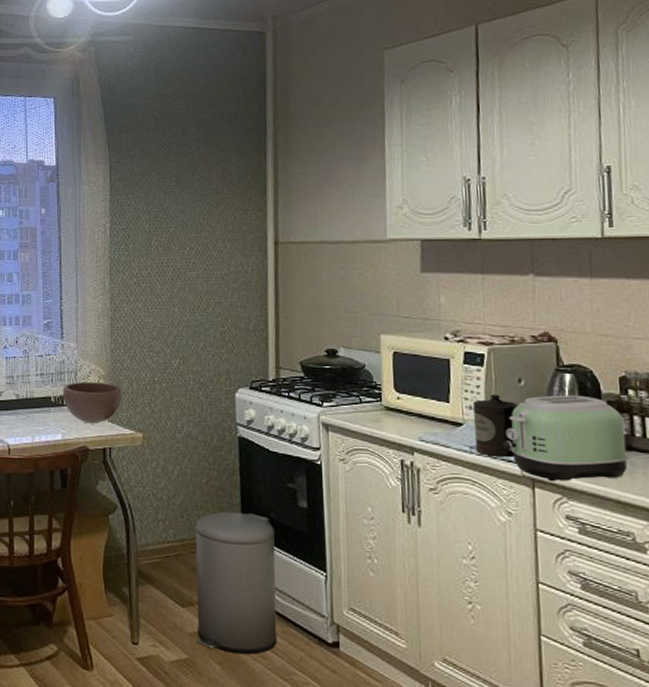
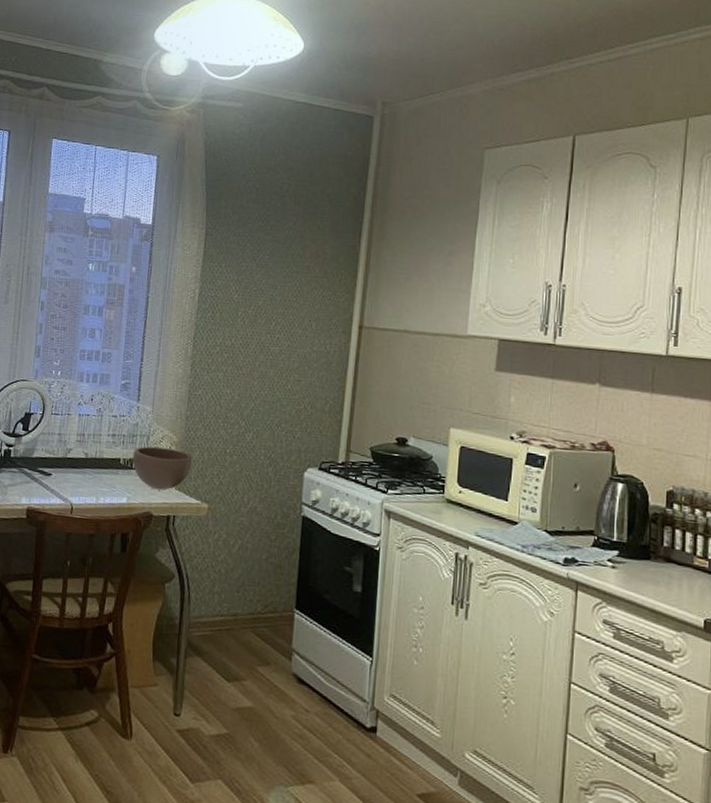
pedal bin: present [195,511,277,654] -> none [238,589,327,734]
canister: present [473,394,518,458] -> none [528,496,571,560]
toaster: present [502,395,629,482] -> none [552,502,667,588]

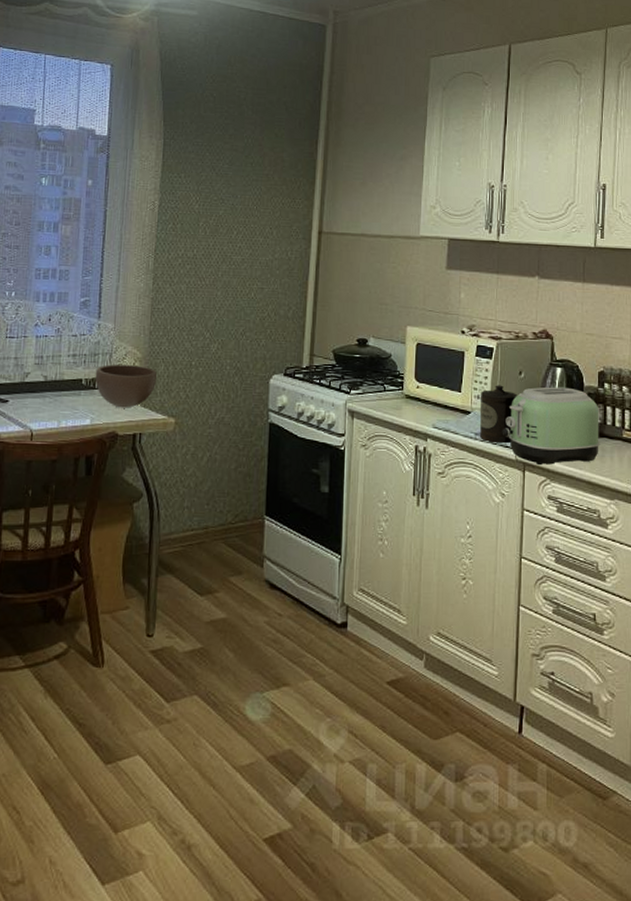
canister: none [528,496,571,560] -> present [480,385,517,444]
toaster: none [552,502,667,588] -> present [502,387,601,466]

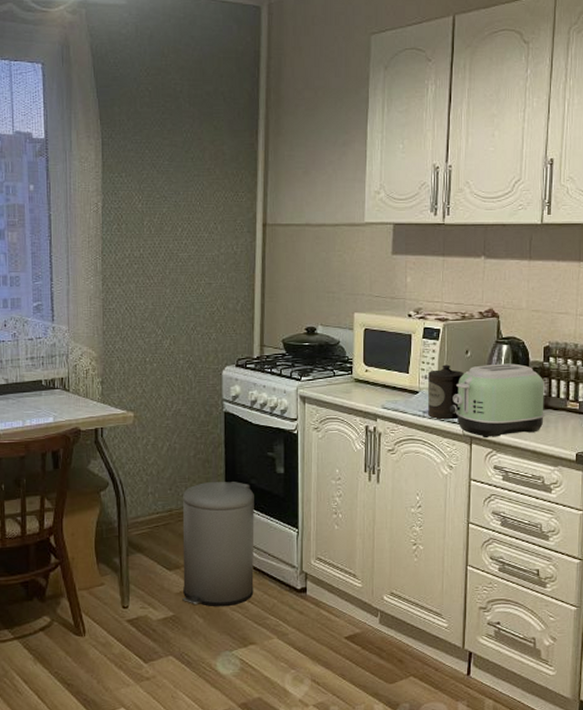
bowl: present [95,364,158,408] -> none [54,364,114,405]
pedal bin: none [212,497,296,639] -> present [182,481,255,606]

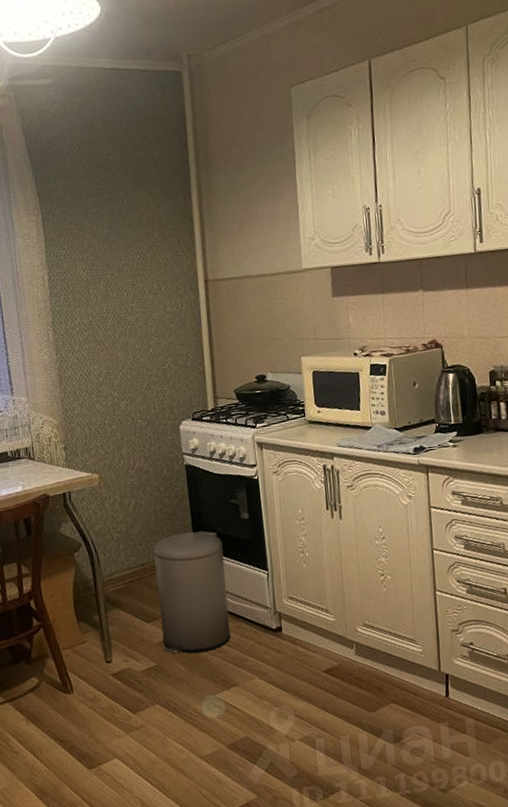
canister: present [428,364,464,420] -> none [379,398,414,452]
toaster: present [449,363,545,439] -> none [402,390,497,466]

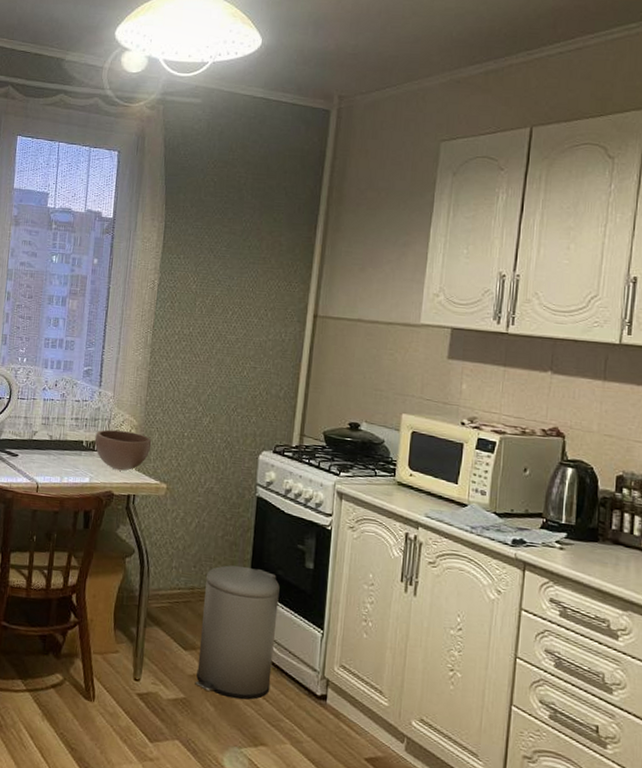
bowl: none [18,431,76,472] -> present [94,429,152,471]

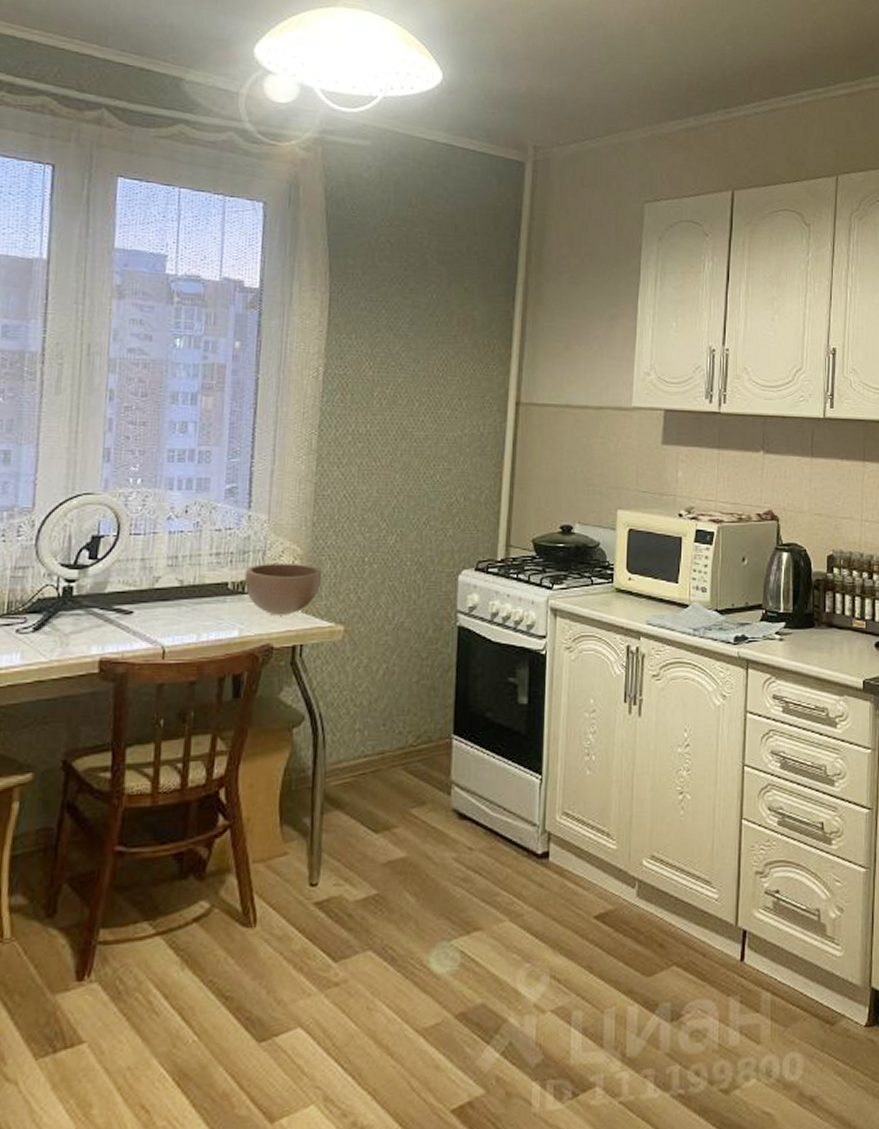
pedal bin: present [195,565,280,700] -> none [390,714,489,880]

